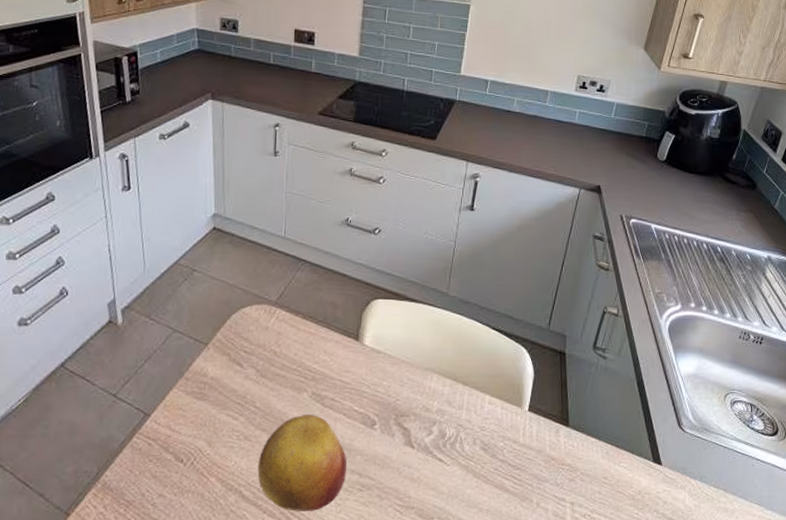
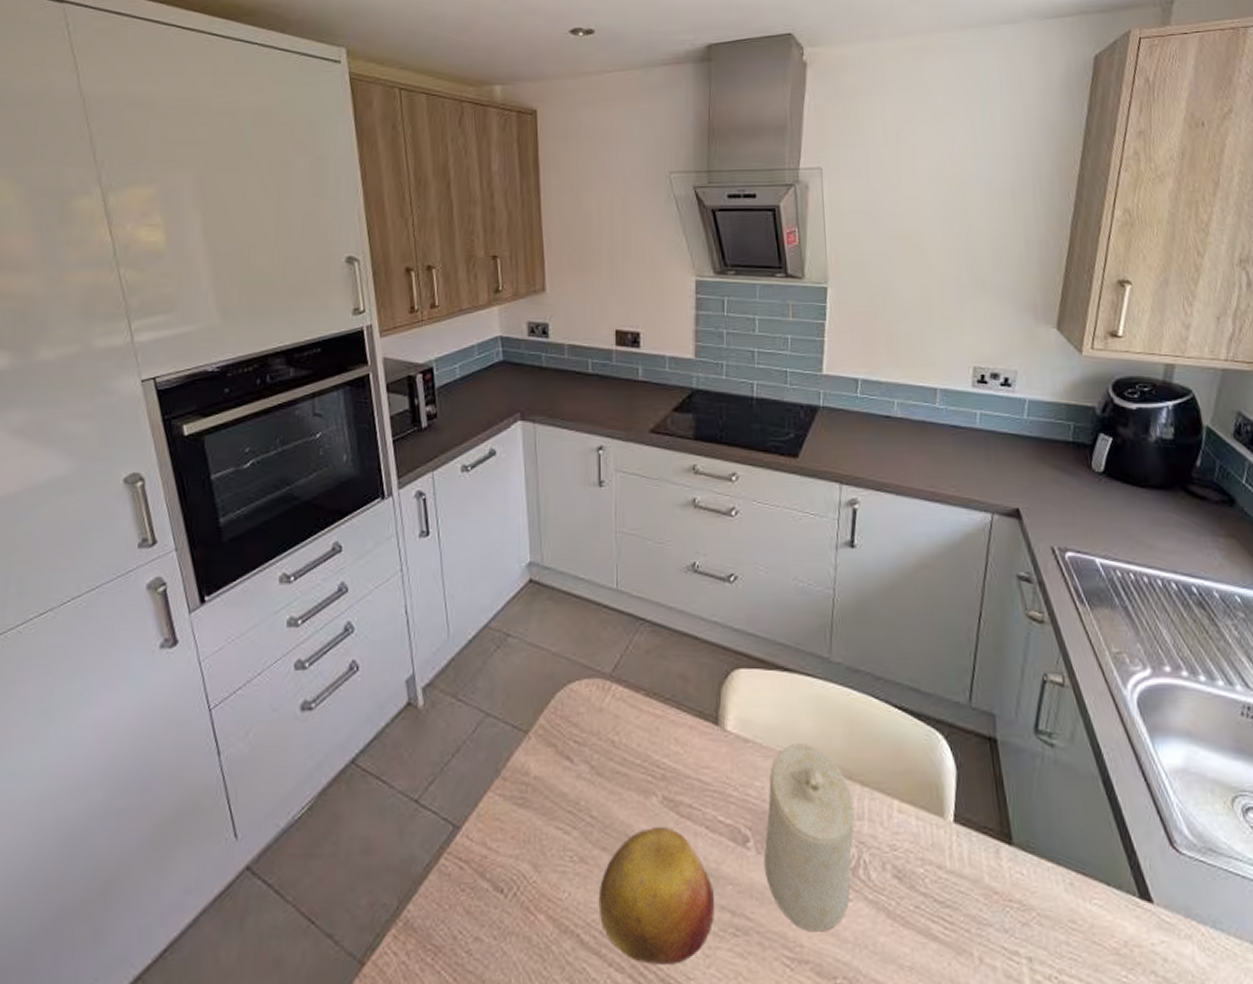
candle: none [386,355,456,487] -> present [763,743,854,932]

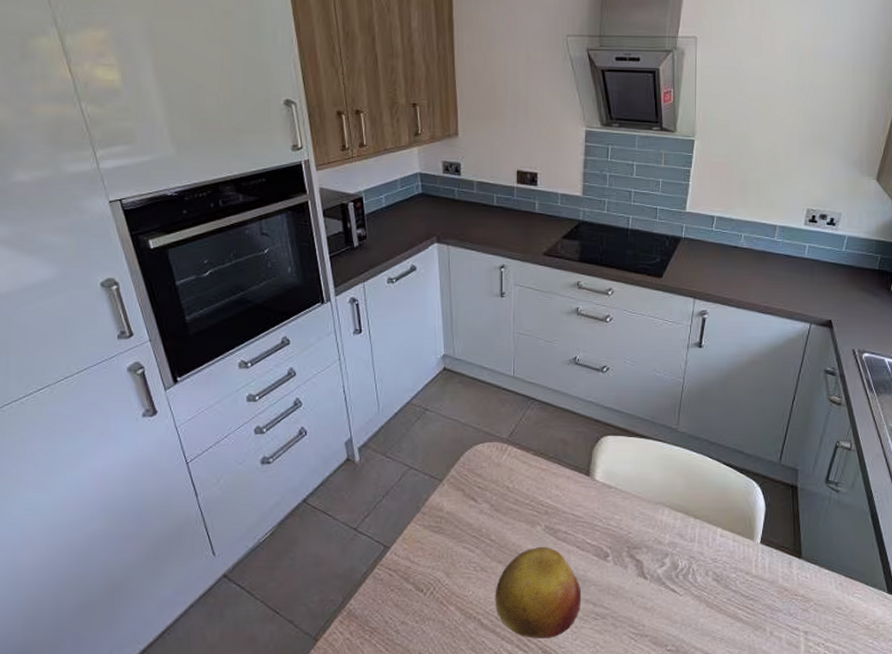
candle: present [763,743,854,932] -> none [619,489,688,616]

